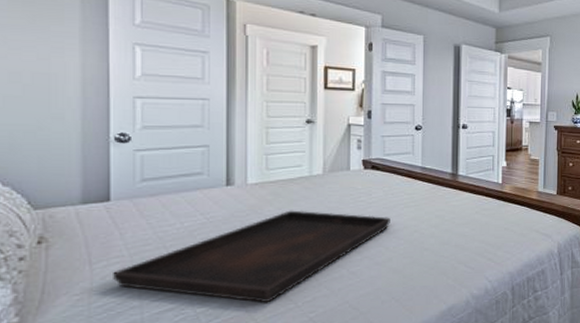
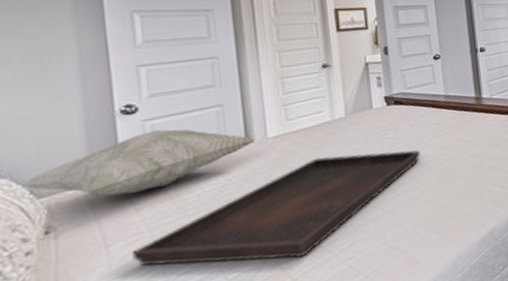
decorative pillow: none [19,161,236,218] -> present [20,129,256,196]

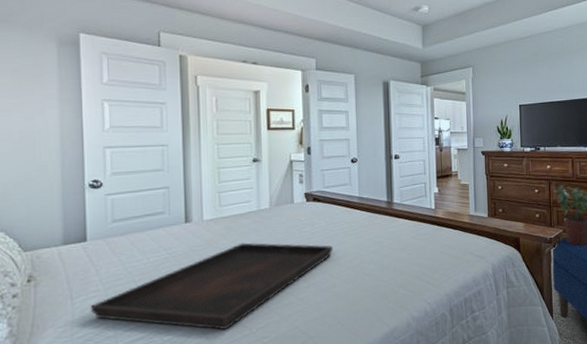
decorative pillow: present [20,129,256,196] -> none [12,203,193,257]

